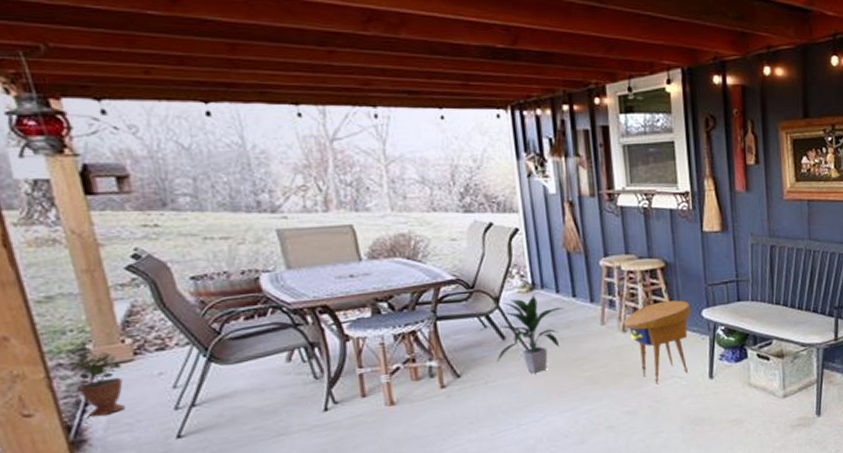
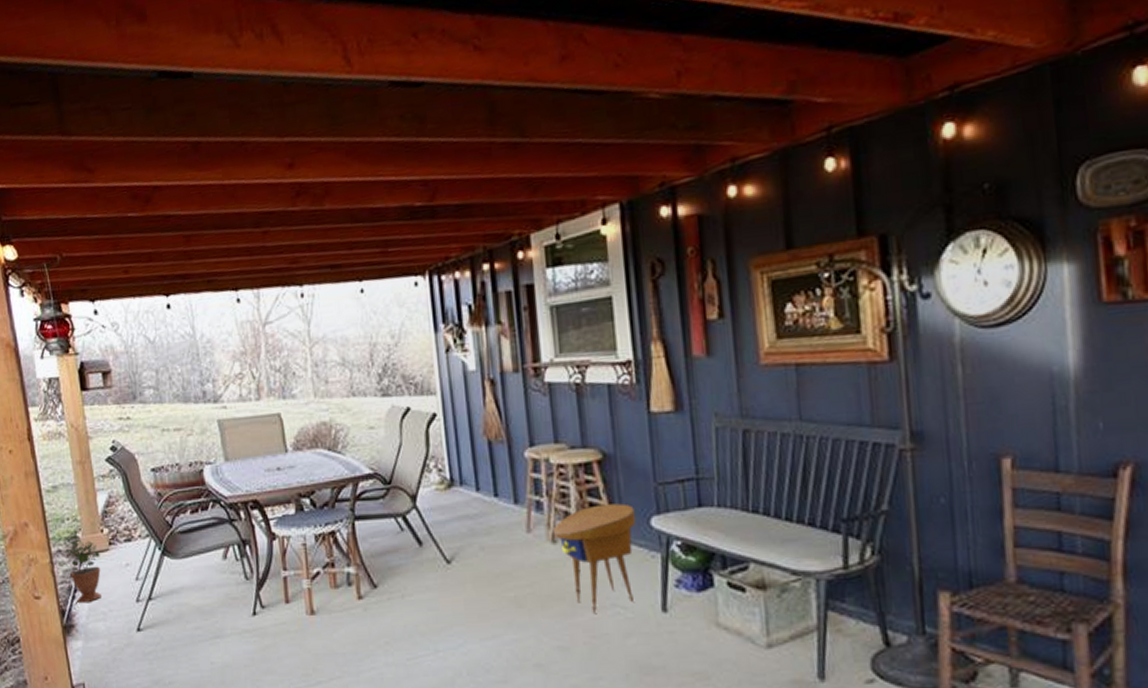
indoor plant: present [497,294,566,374] -> none [413,492,487,590]

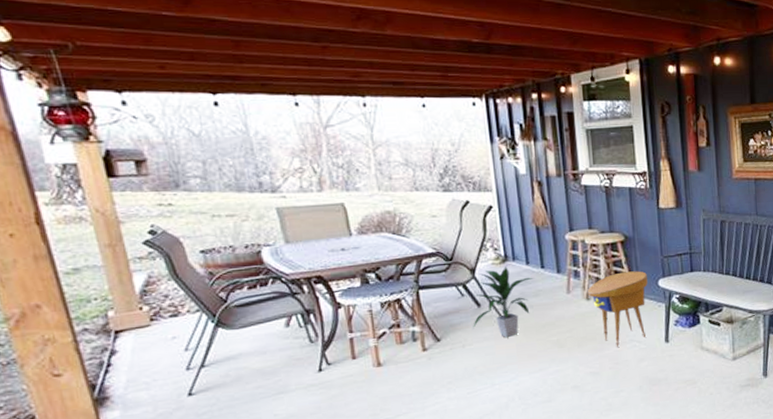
potted plant: present [58,529,102,604] -> none [83,309,144,377]
indoor plant: none [413,492,487,590] -> present [473,265,535,338]

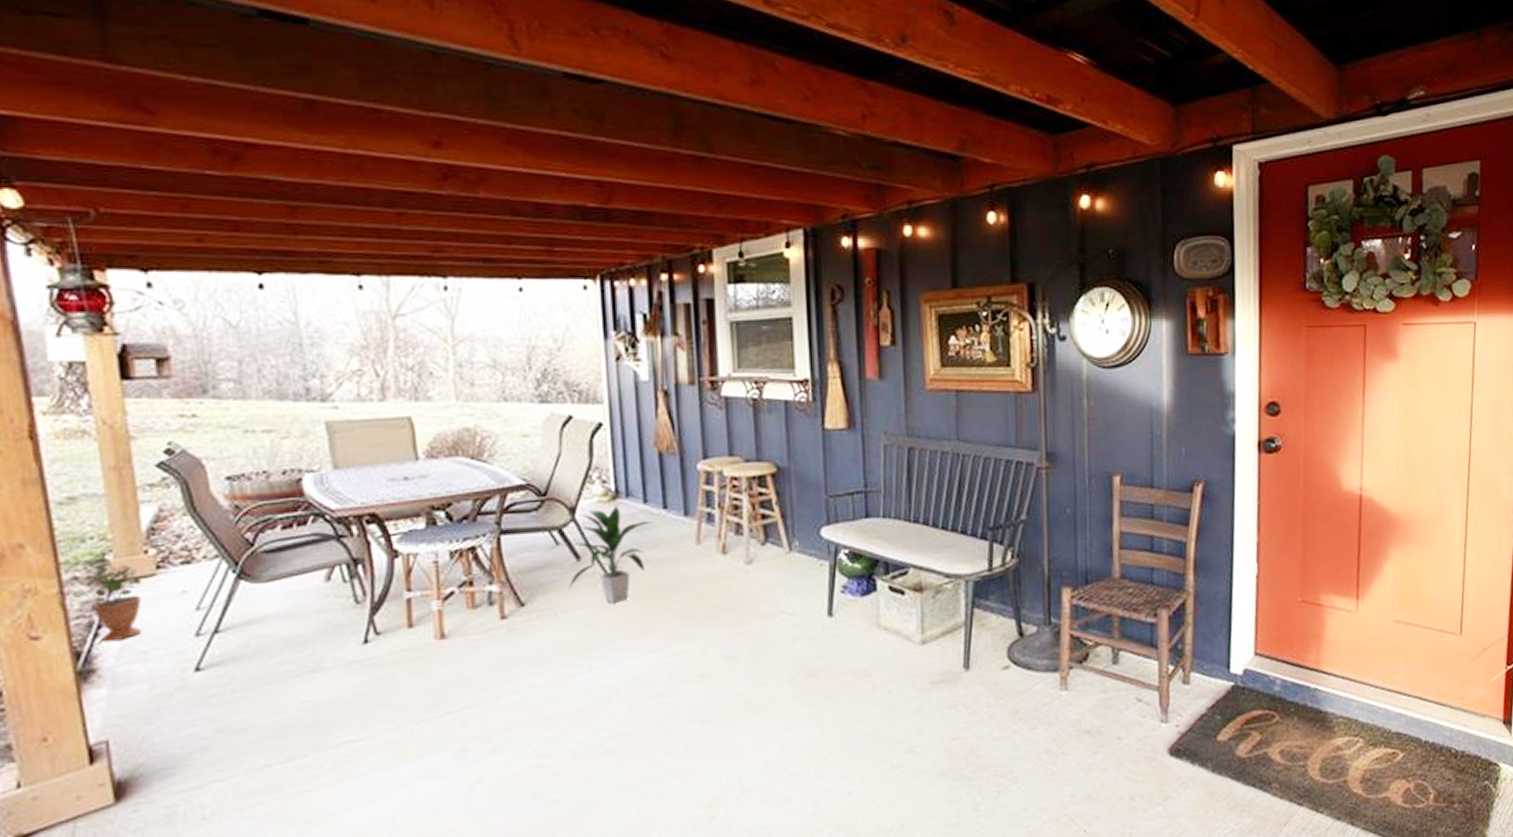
potted plant: none [83,309,144,377] -> present [74,551,143,643]
side table: present [587,271,648,347] -> none [723,515,806,621]

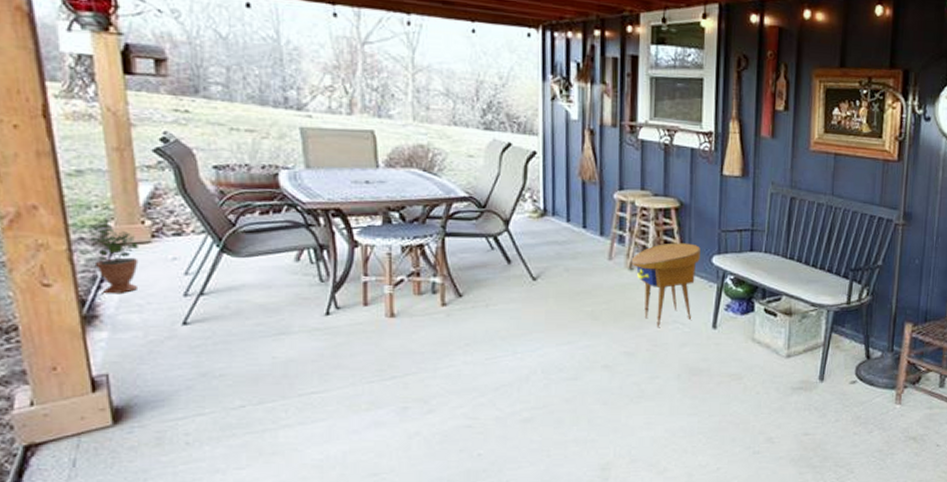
indoor plant: present [569,504,654,604] -> none [500,220,574,302]
side table: none [723,515,806,621] -> present [631,243,700,327]

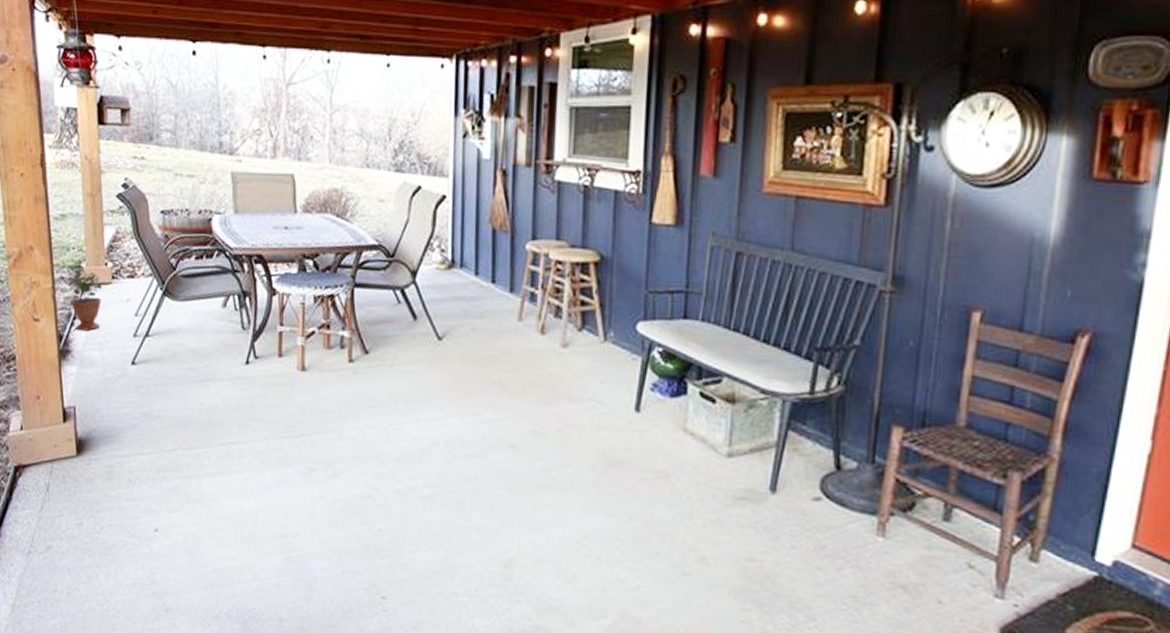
side table: present [631,243,700,327] -> none [542,304,623,404]

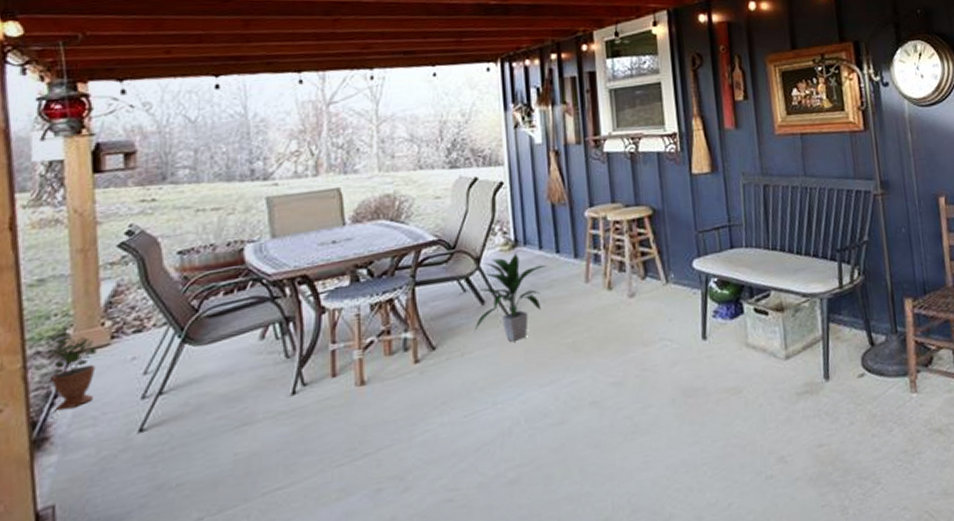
indoor plant: none [405,273,483,365] -> present [474,252,548,343]

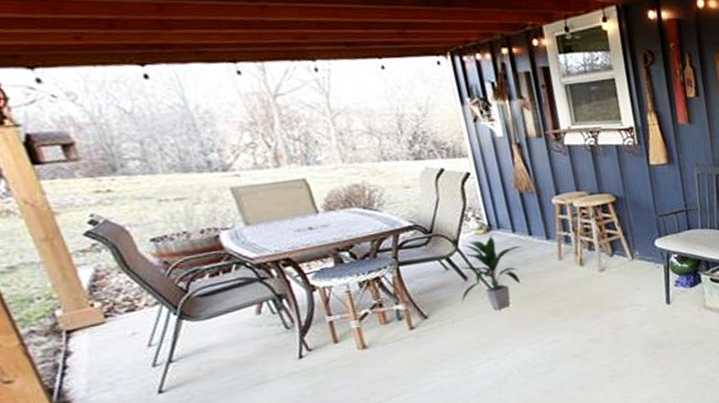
potted plant: present [38,327,97,411] -> none [28,309,105,380]

